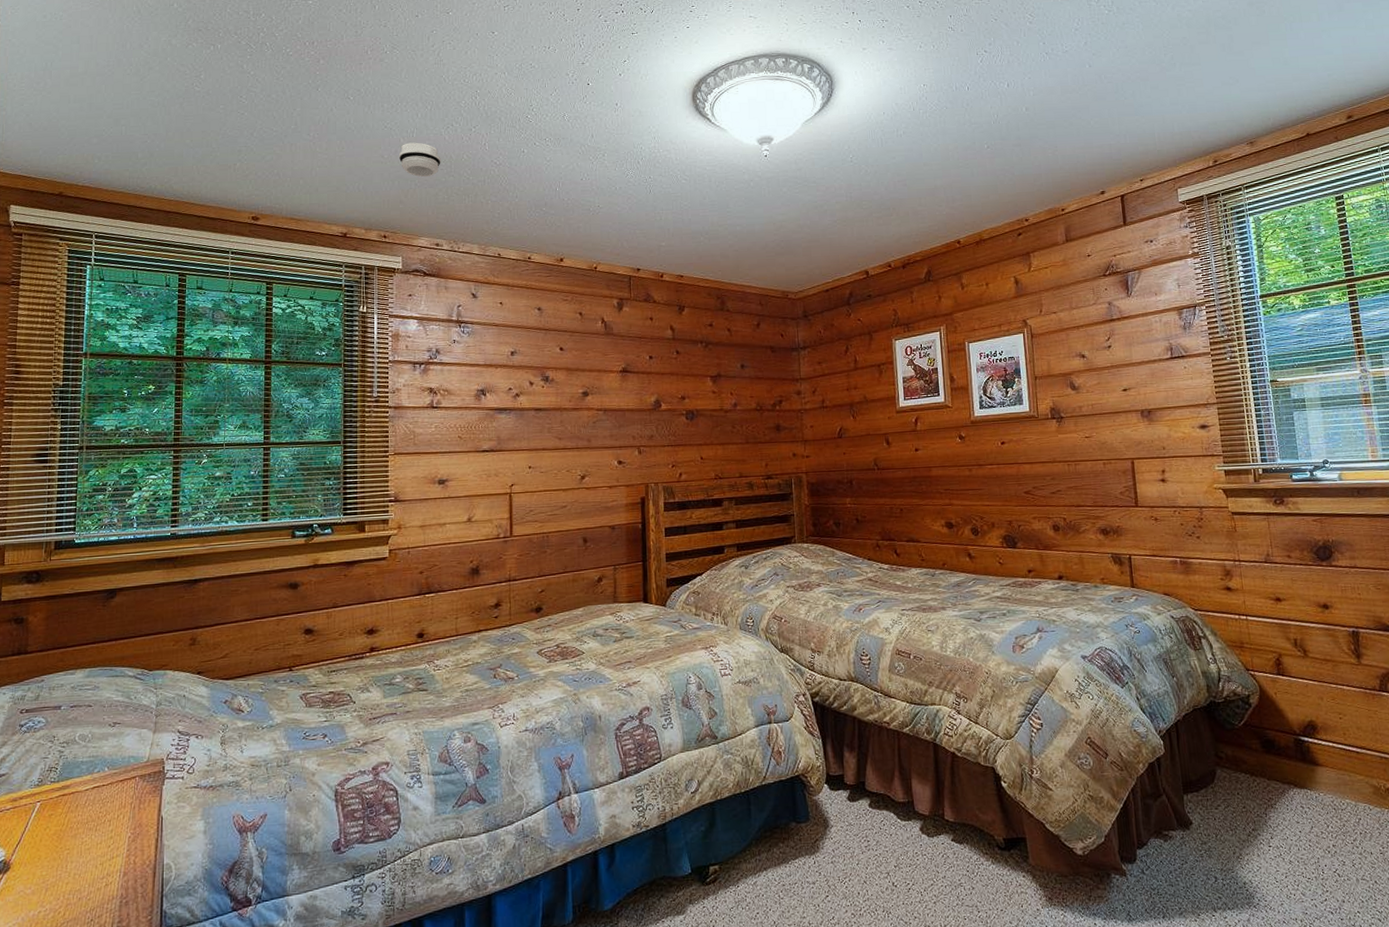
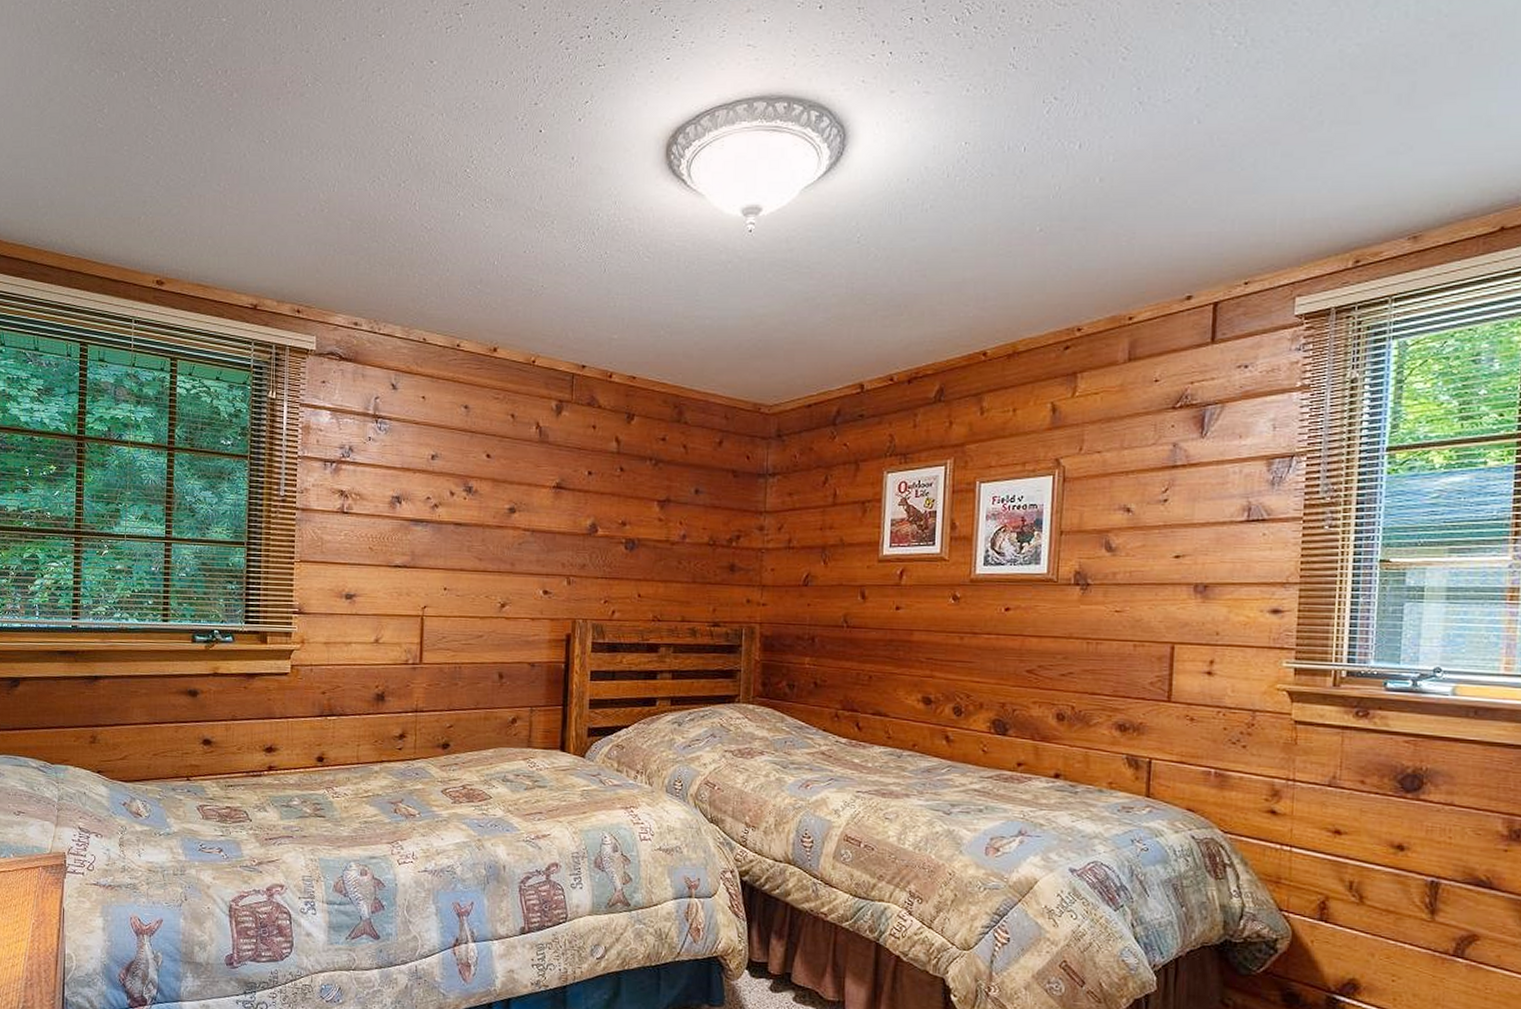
smoke detector: present [398,142,441,178] -> none [316,198,364,242]

